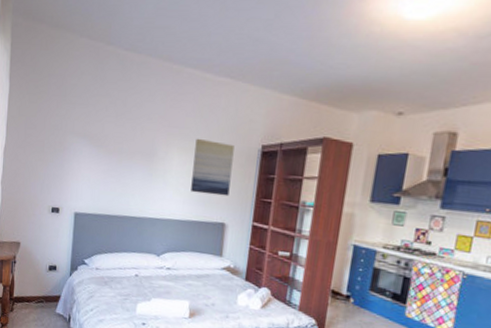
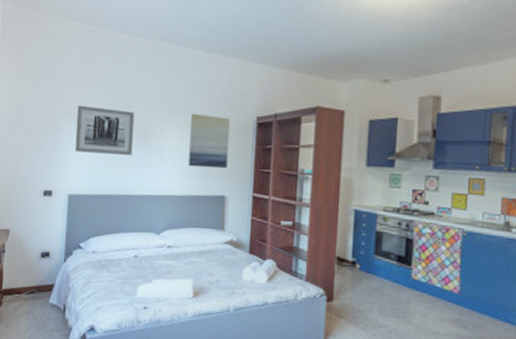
wall art: none [81,124,140,179] -> present [75,105,135,156]

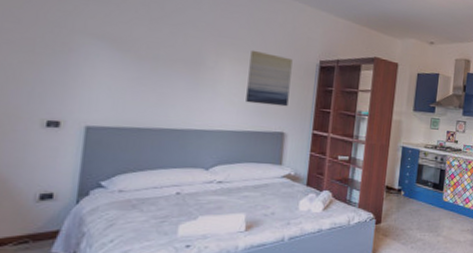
wall art: present [75,105,135,156] -> none [97,25,183,88]

